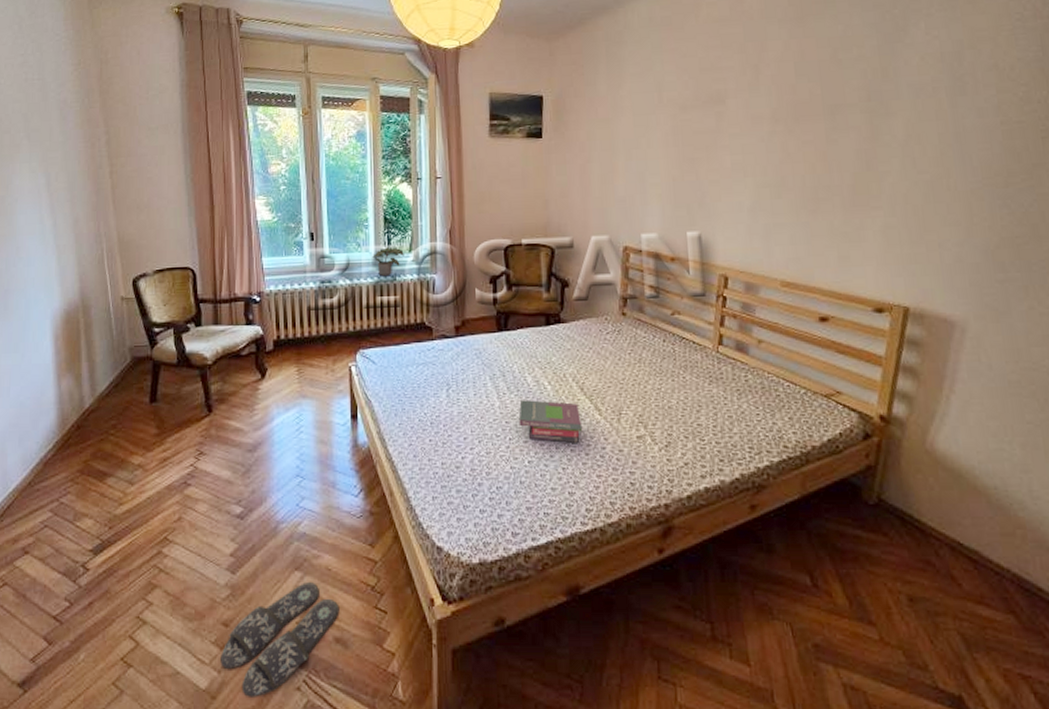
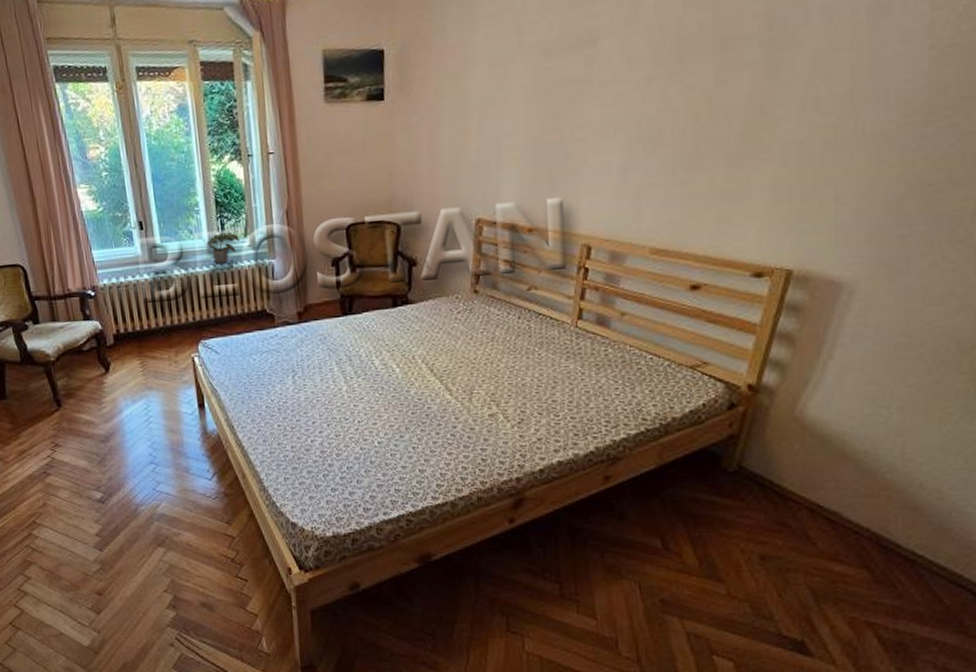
slippers: present [220,582,340,697] -> none [98,557,203,652]
books: present [518,400,583,444] -> none [367,383,433,424]

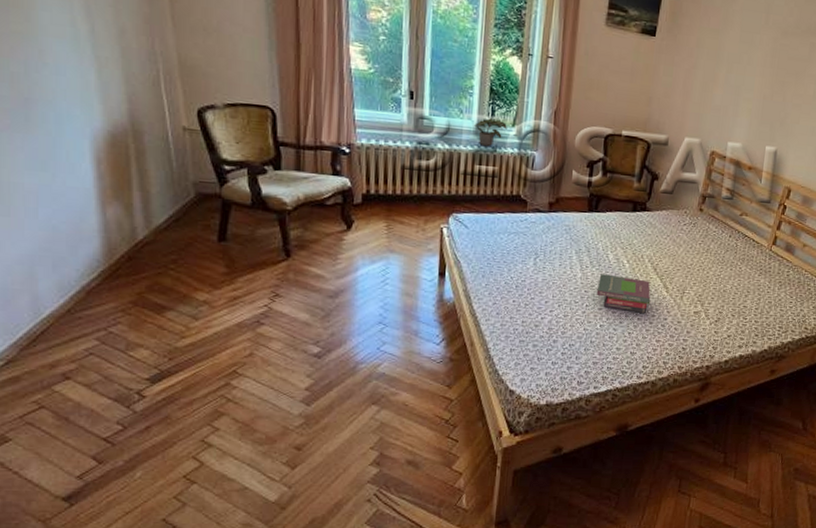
books: none [367,383,433,424] -> present [596,274,651,315]

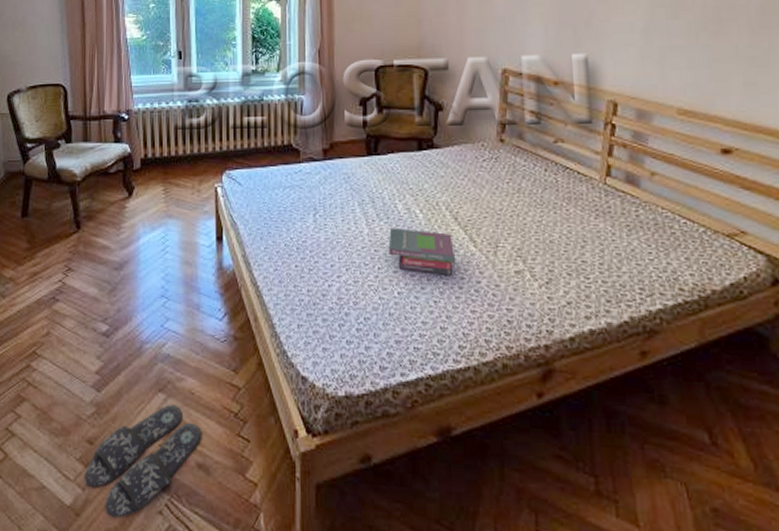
slippers: none [291,415,414,508] -> present [85,405,202,518]
potted plant: present [474,117,507,147] -> none [240,65,272,97]

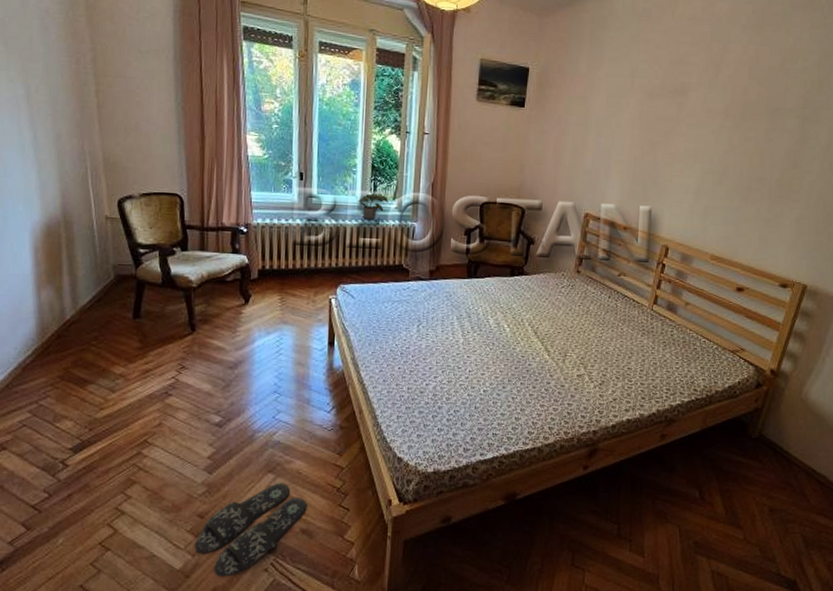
potted plant: none [240,65,272,97] -> present [358,192,388,220]
books: present [388,228,456,277] -> none [478,339,533,379]

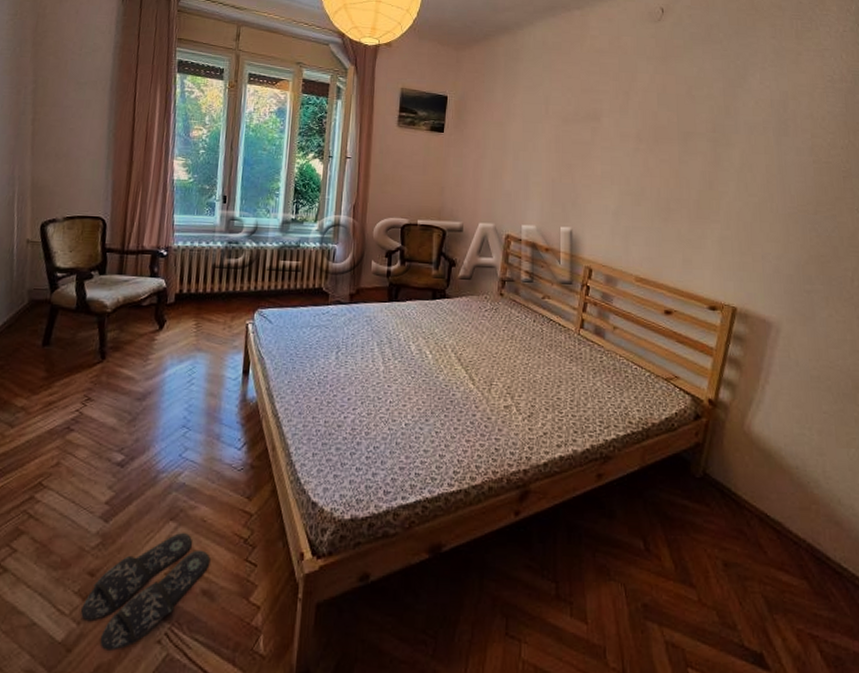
potted plant: present [358,192,388,220] -> none [280,215,310,243]

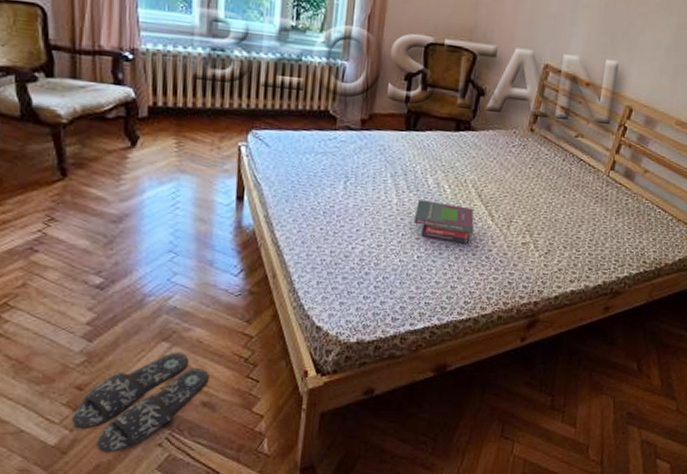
books: none [400,366,457,411] -> present [413,200,474,245]

